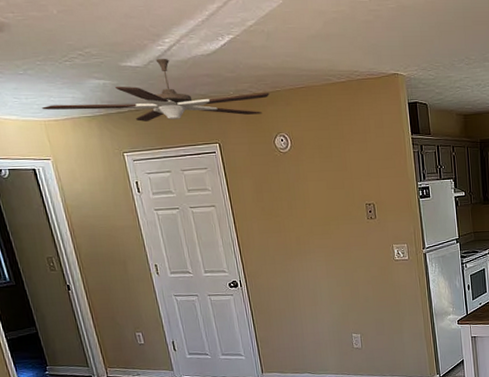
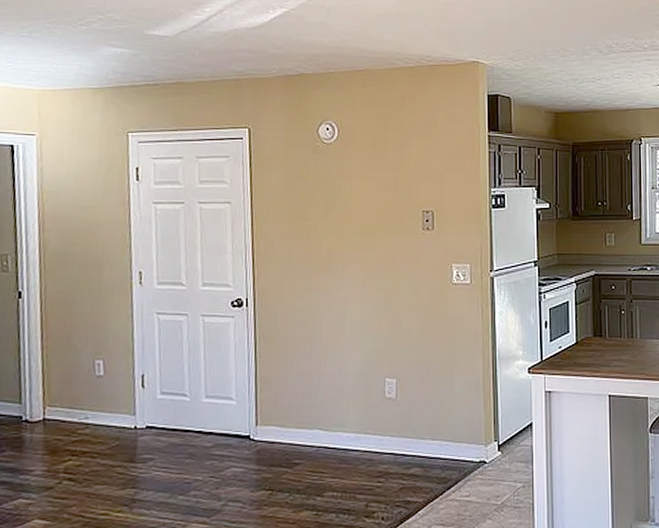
ceiling fan: present [41,58,270,122] -> none [39,28,320,98]

